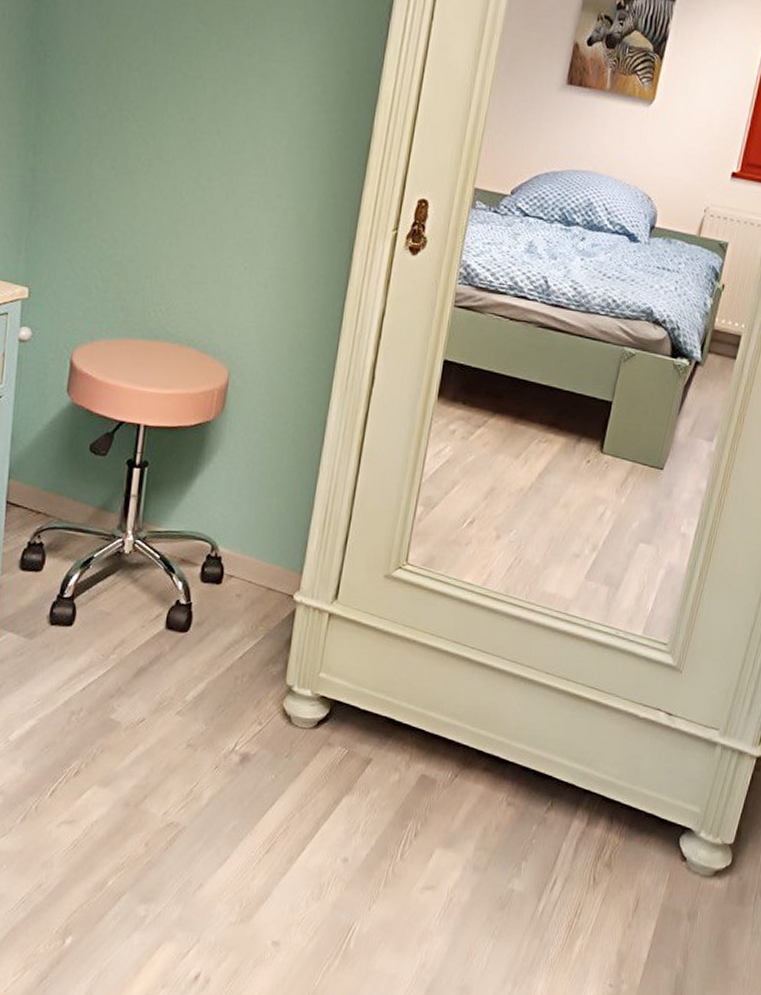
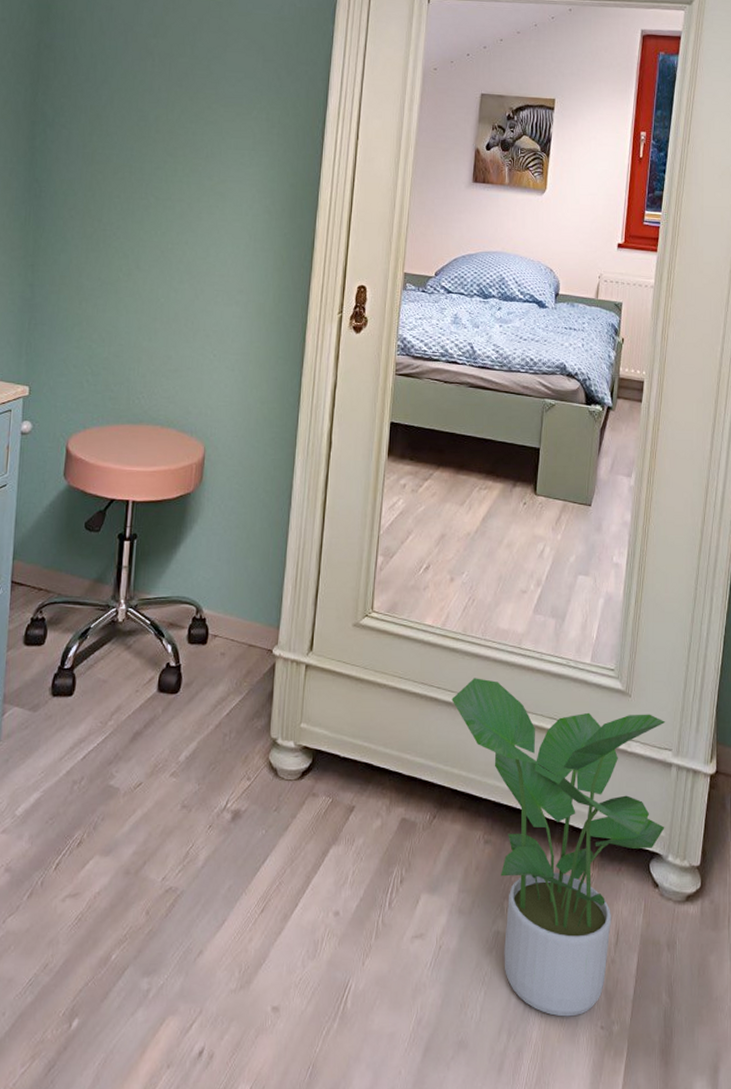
potted plant: none [485,641,717,973] -> present [451,678,666,1017]

